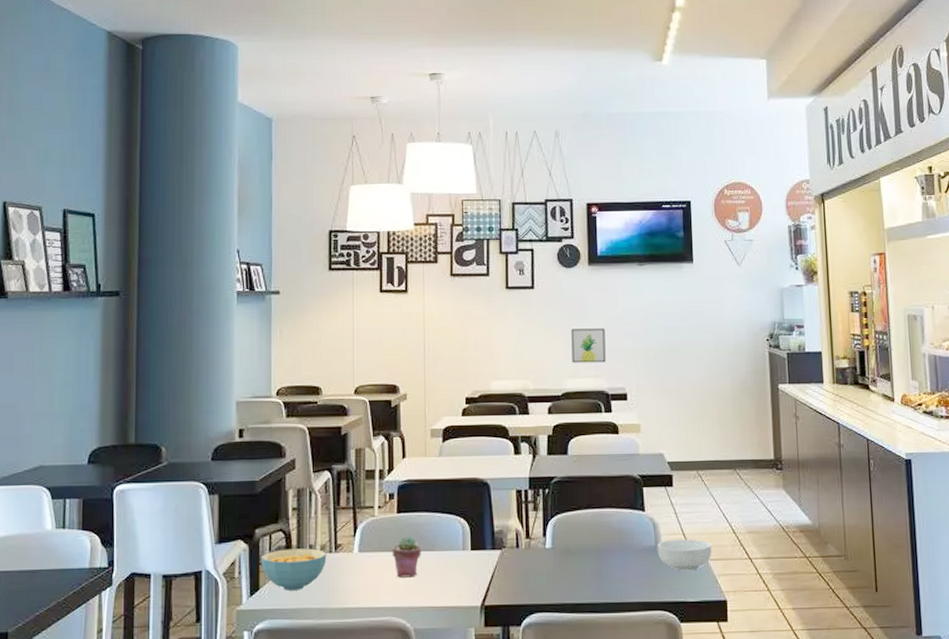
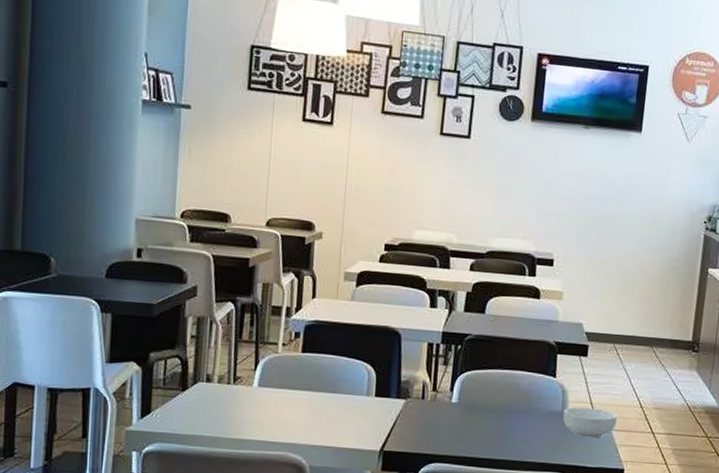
cereal bowl: present [260,548,327,591] -> none [154,375,225,418]
potted succulent: present [392,536,422,578] -> none [293,376,324,417]
wall art: present [571,328,606,363] -> none [501,186,540,225]

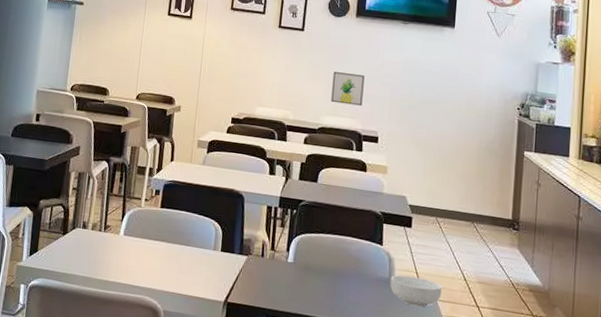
wall art: none [501,186,540,225] -> present [331,71,365,106]

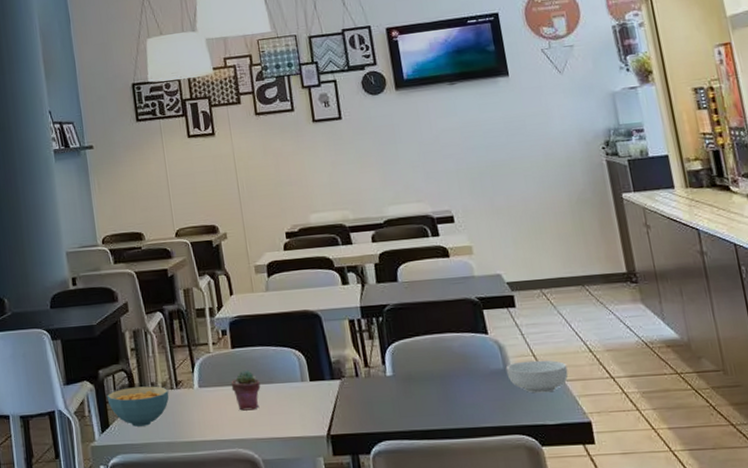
cereal bowl: none [41,221,97,259] -> present [107,386,169,427]
potted succulent: none [152,229,178,266] -> present [231,370,261,411]
wall art: present [331,71,365,106] -> none [385,152,427,190]

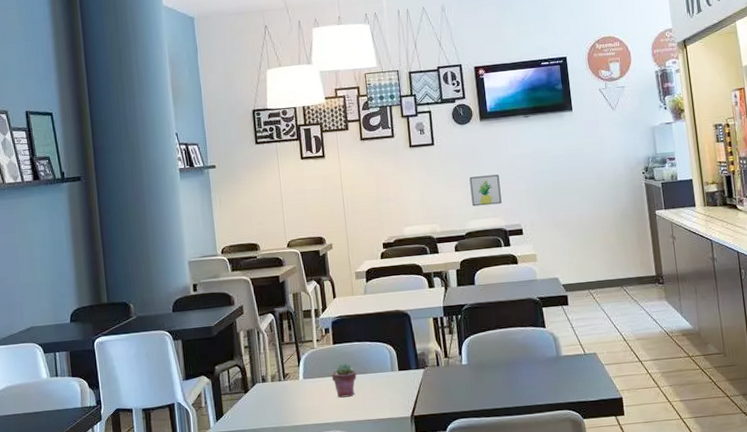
cereal bowl: present [107,386,169,427] -> none [222,378,277,415]
wall art: none [385,152,427,190] -> present [469,174,502,207]
cereal bowl: present [506,360,569,393] -> none [558,348,607,376]

